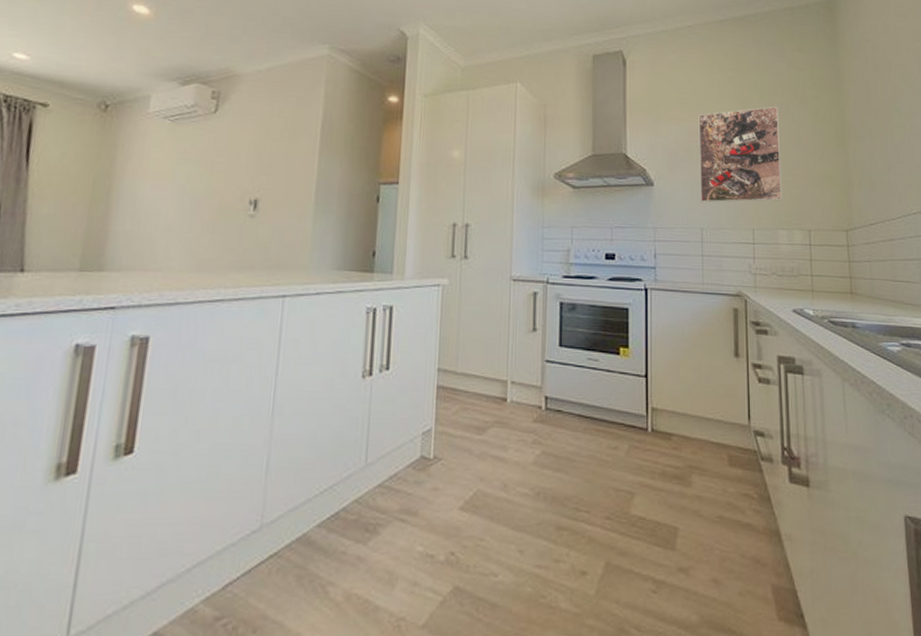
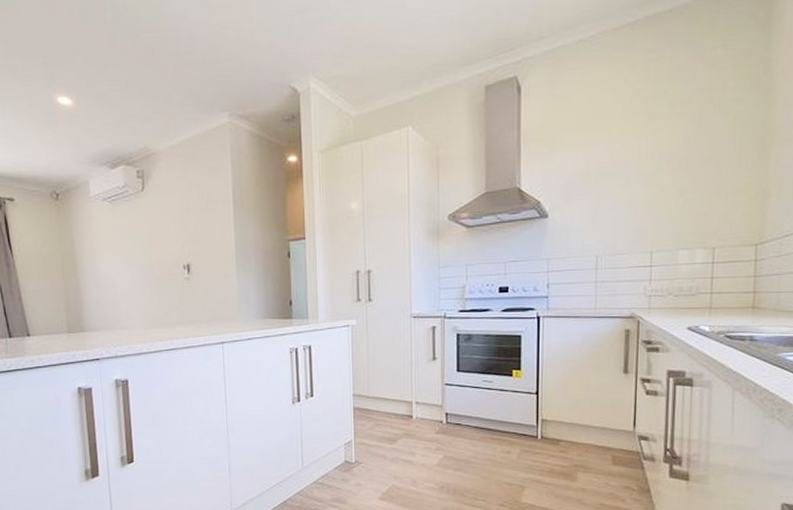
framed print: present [698,106,782,203] -> none [596,116,691,230]

